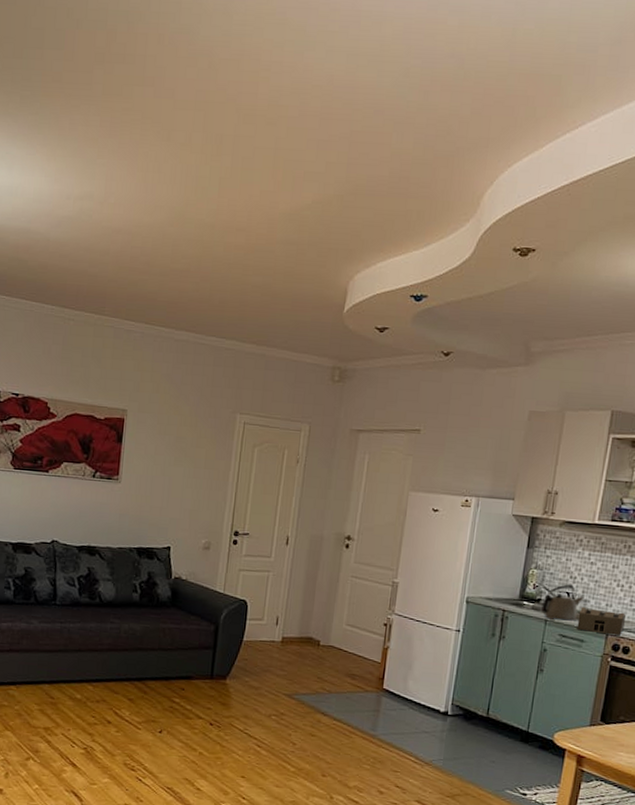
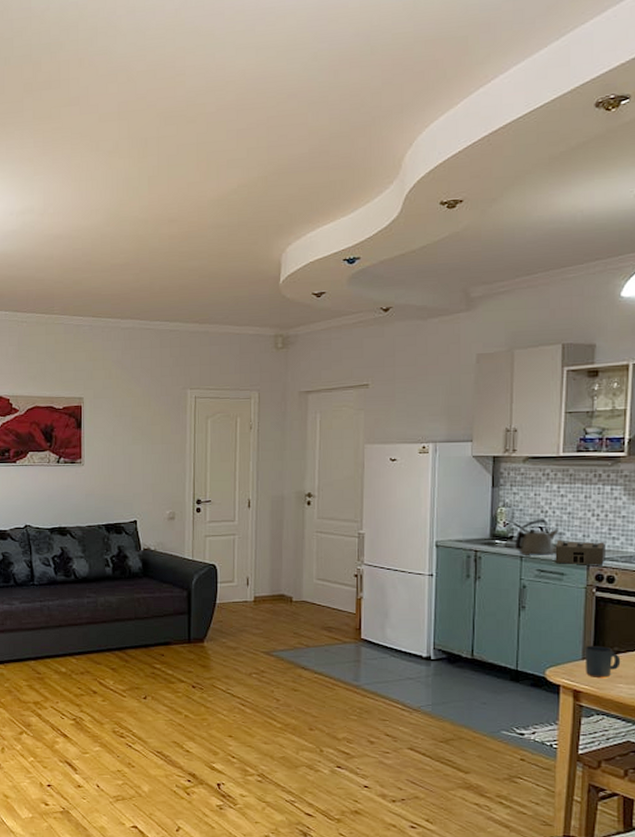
mug: none [591,712,625,745] -> present [584,645,621,678]

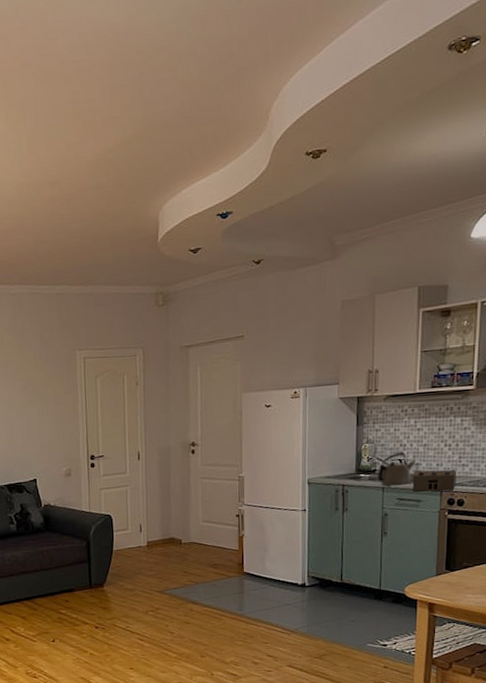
mug: present [584,645,621,678] -> none [438,562,469,591]

